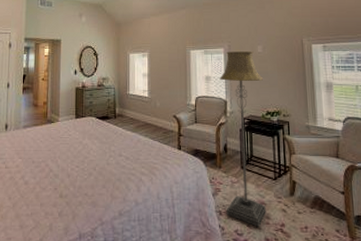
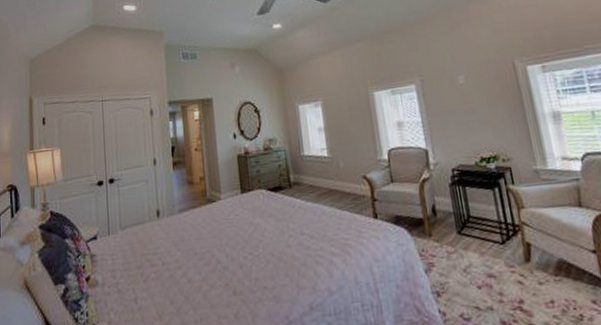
floor lamp: present [219,51,266,227] -> none [414,84,498,308]

